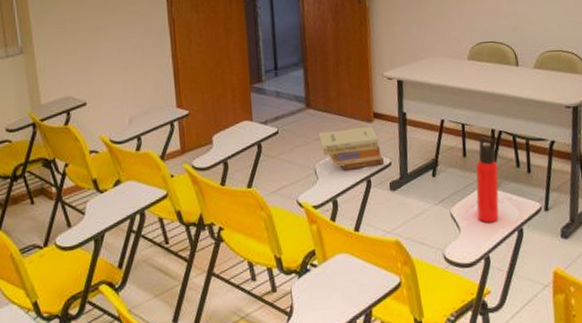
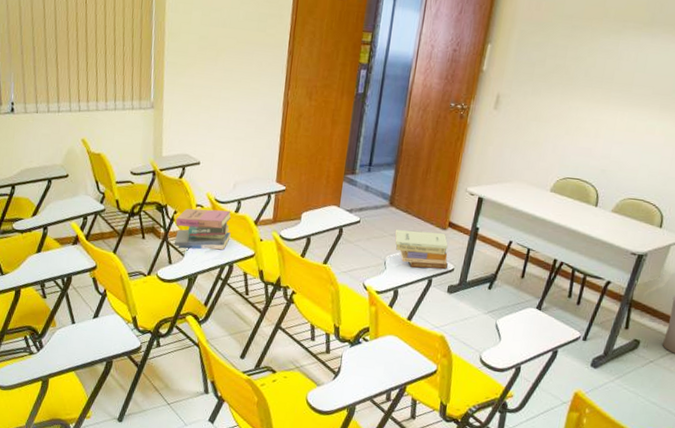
books: none [68,150,136,207] -> present [173,208,232,250]
water bottle: present [476,136,499,223] -> none [519,263,554,340]

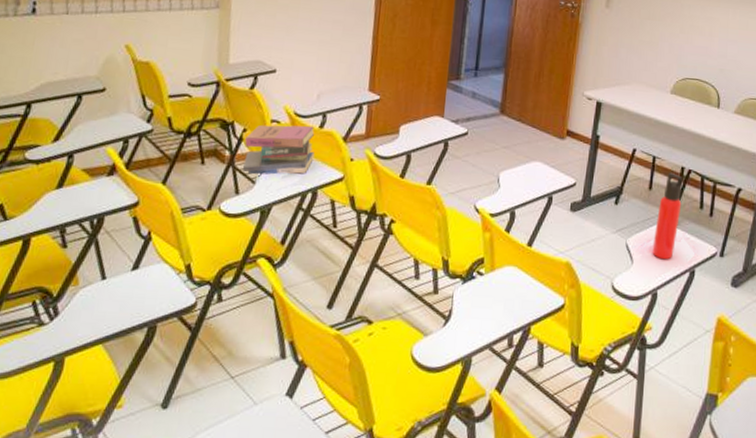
books: present [394,229,448,269] -> none [507,141,569,185]
water bottle: none [519,263,554,340] -> present [652,172,682,260]

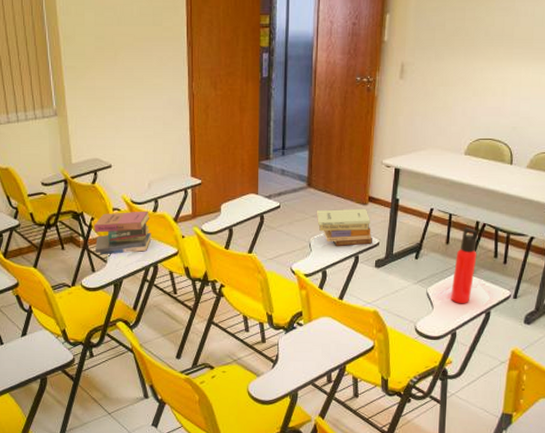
books: none [507,141,569,185] -> present [316,208,372,246]

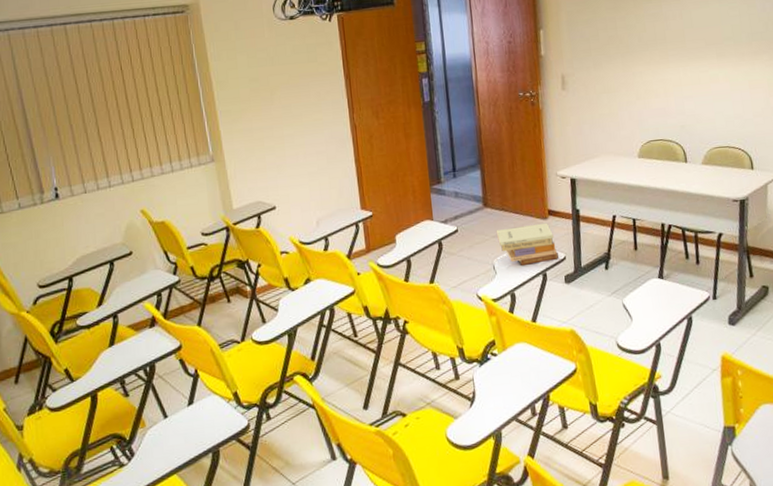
books: present [94,211,152,255] -> none [261,250,325,304]
water bottle: present [451,227,477,304] -> none [647,230,669,312]

